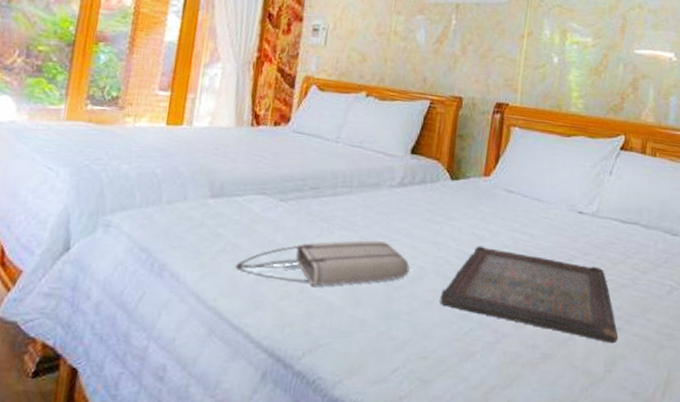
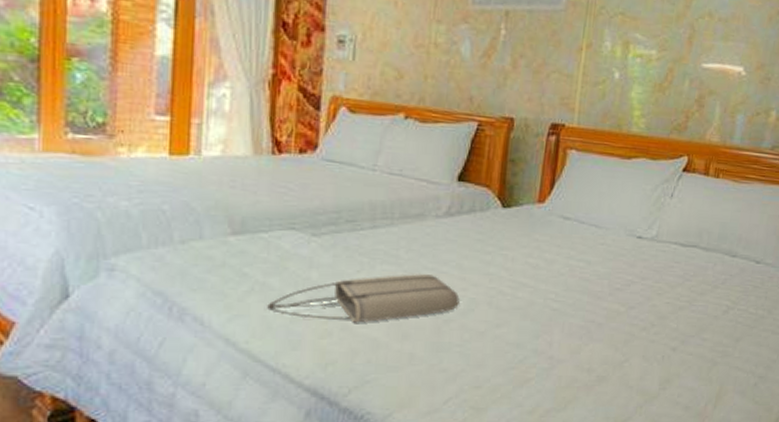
serving tray: present [440,245,619,344] -> none [492,274,674,363]

